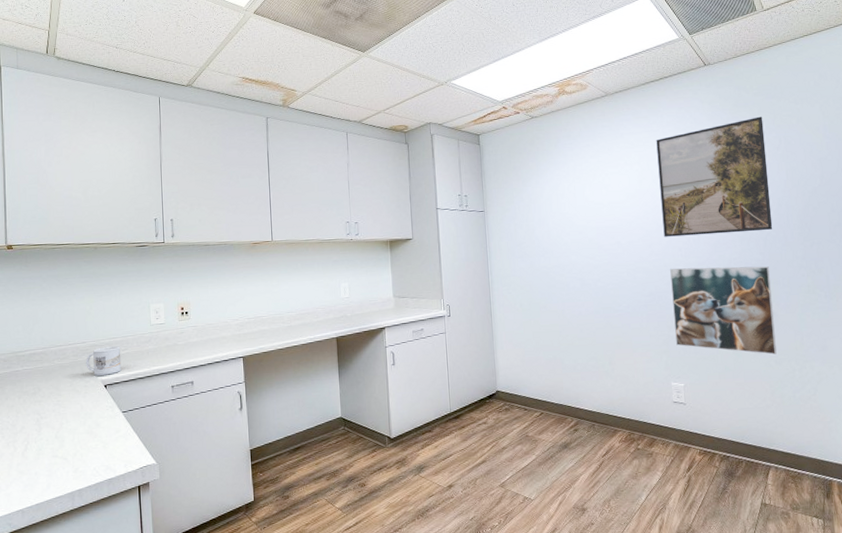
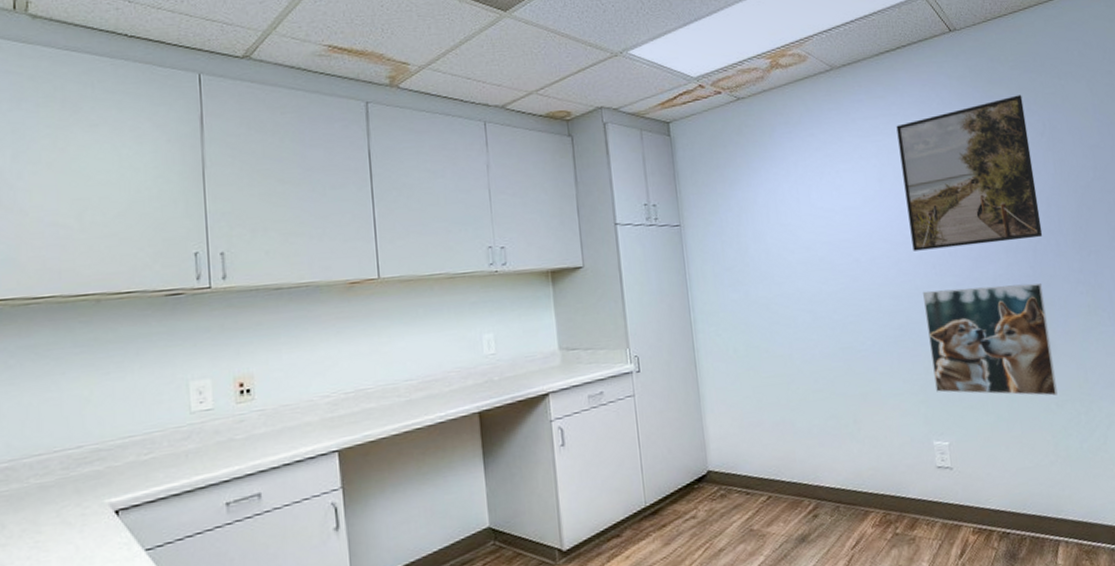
mug: present [86,346,122,376] -> none [83,448,144,498]

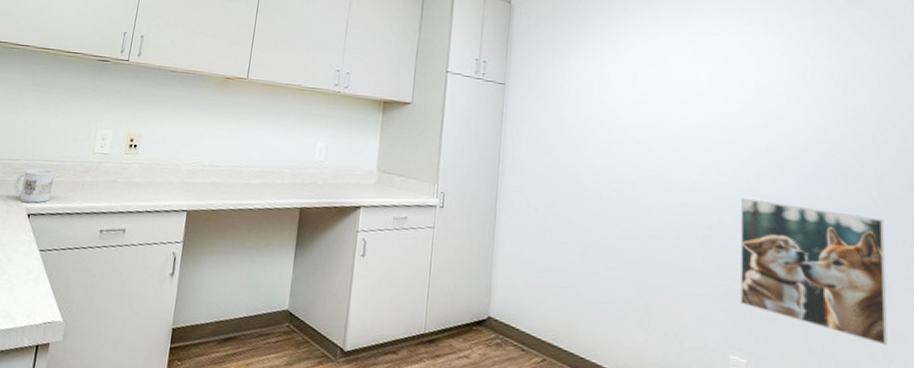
mug: none [83,448,144,498] -> present [14,169,56,203]
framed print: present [896,94,1043,251] -> none [737,19,893,170]

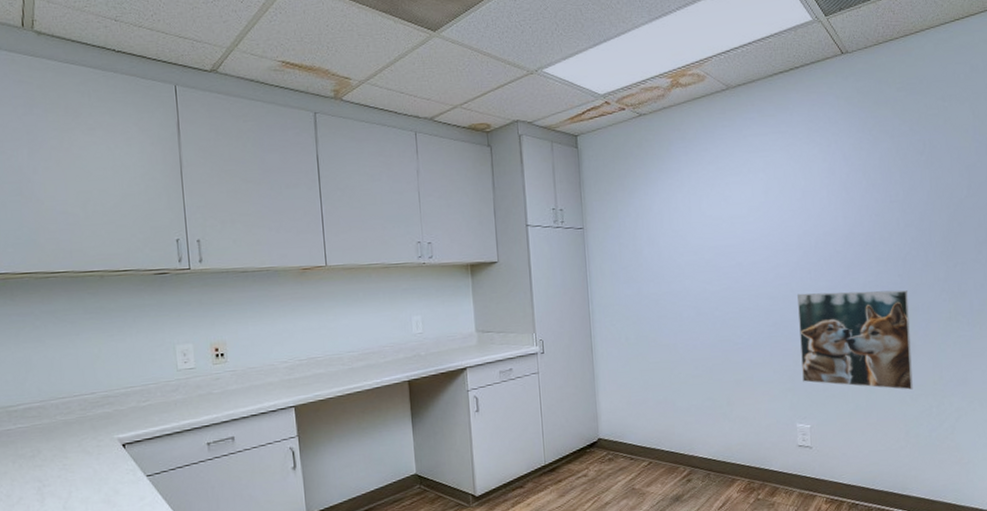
mug: present [14,169,56,203] -> none [97,397,143,433]

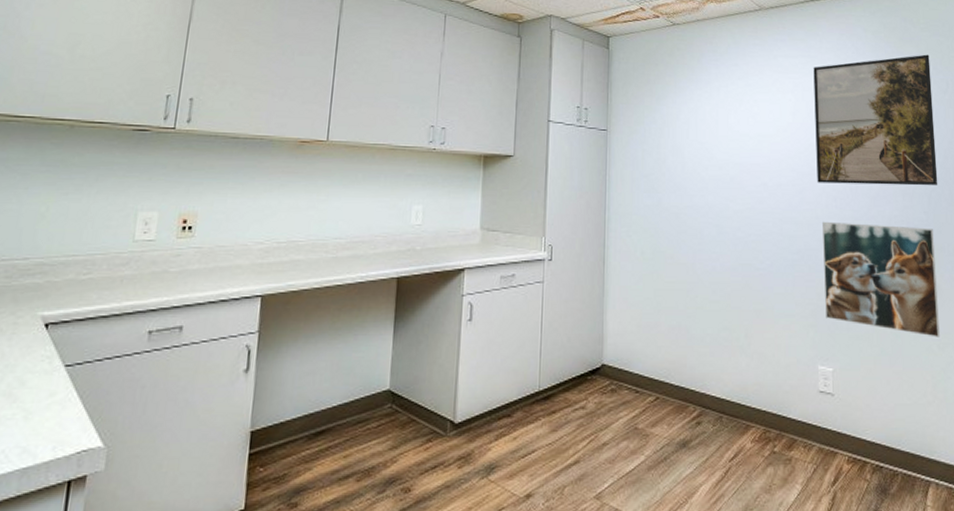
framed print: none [784,115,913,258] -> present [813,54,938,186]

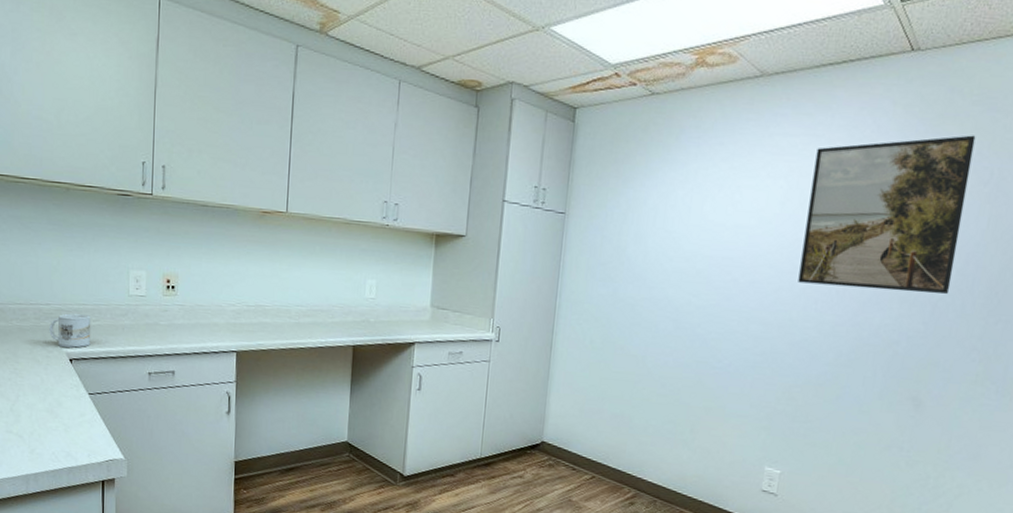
mug: none [22,268,82,309] -> present [49,313,92,348]
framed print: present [822,221,940,337] -> none [782,324,931,454]

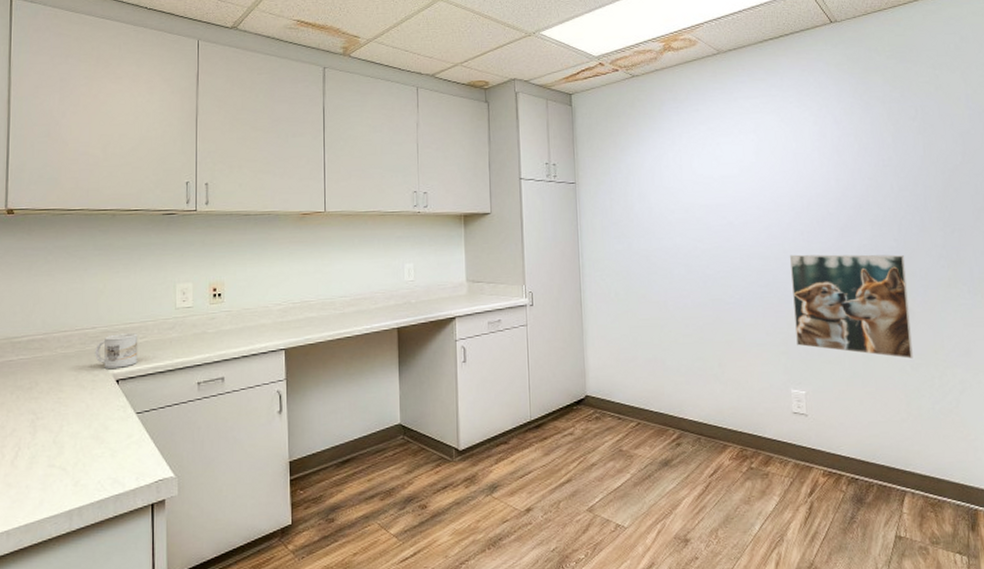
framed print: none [782,324,931,454] -> present [790,254,913,359]
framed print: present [798,135,976,294] -> none [775,82,909,218]

